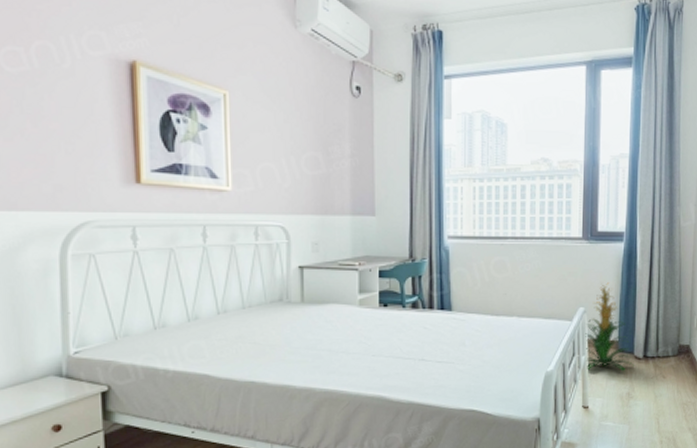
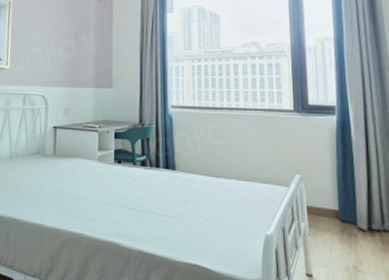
indoor plant: present [585,282,634,372] -> none [303,152,359,243]

